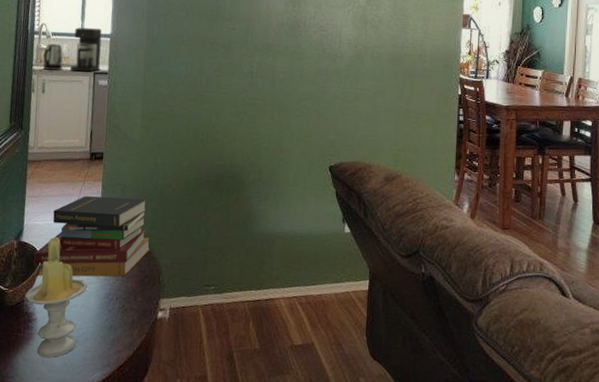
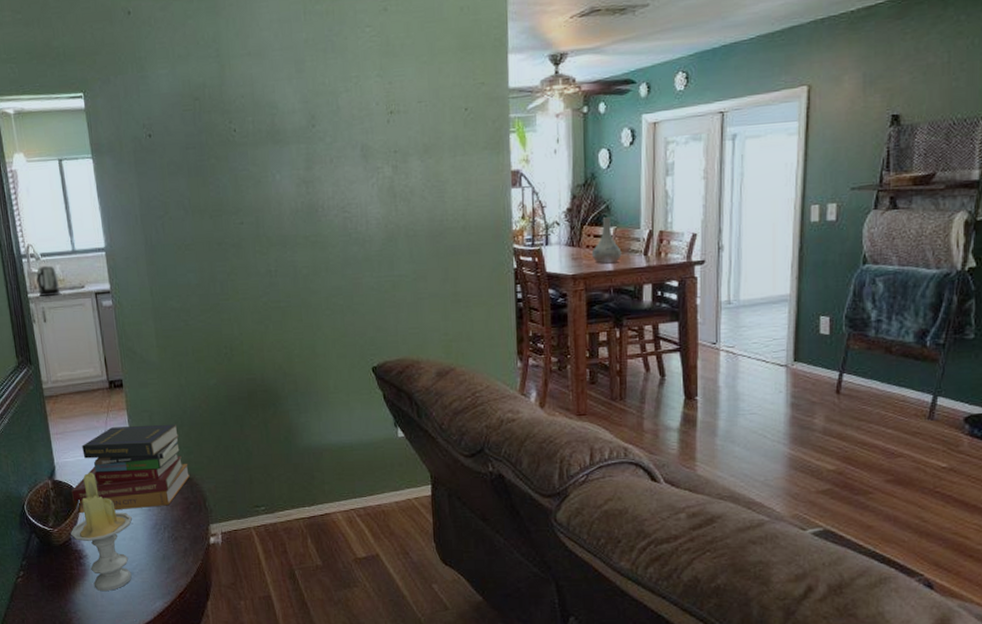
coffee maker: present [70,28,102,72] -> none [65,243,101,294]
vase: none [523,61,548,100] -> present [591,217,622,264]

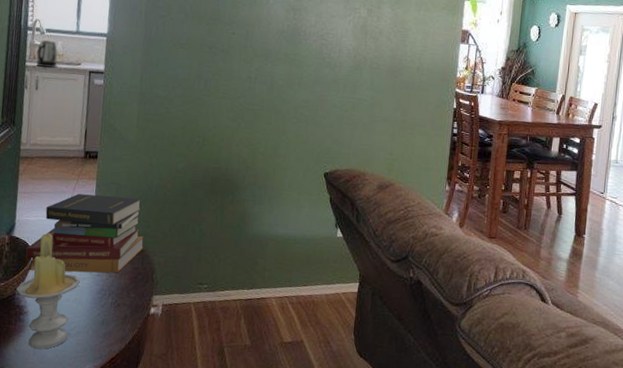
vase: present [591,217,622,264] -> none [516,79,540,117]

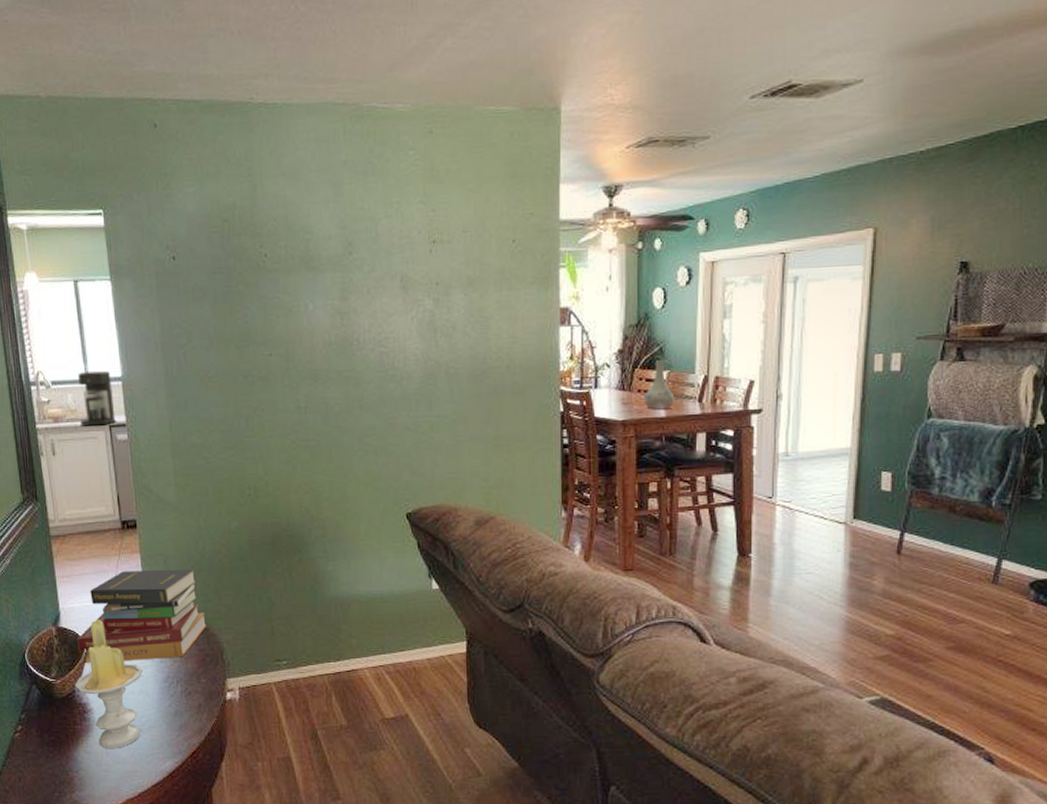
kettle: present [36,40,58,68] -> none [45,394,72,428]
coffee maker: none [65,25,99,71] -> present [78,371,116,426]
vase: none [516,79,540,117] -> present [643,360,675,410]

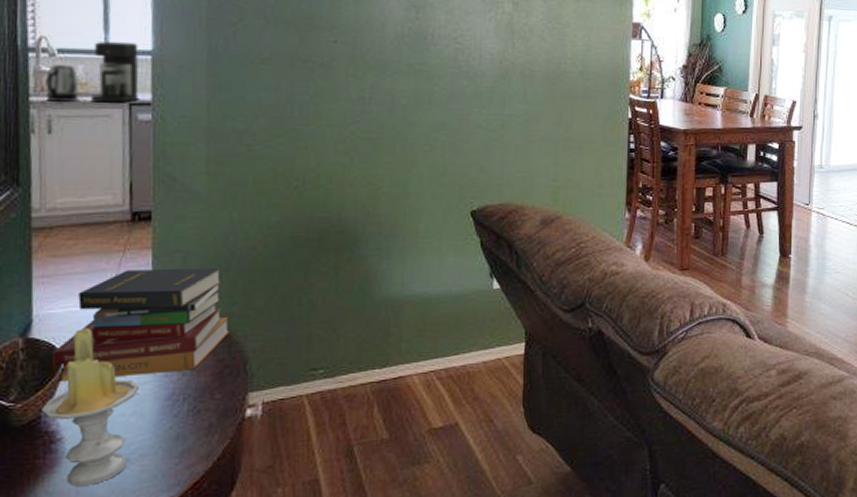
kettle: none [45,394,72,428] -> present [45,64,79,102]
vase: present [643,360,675,410] -> none [703,77,730,122]

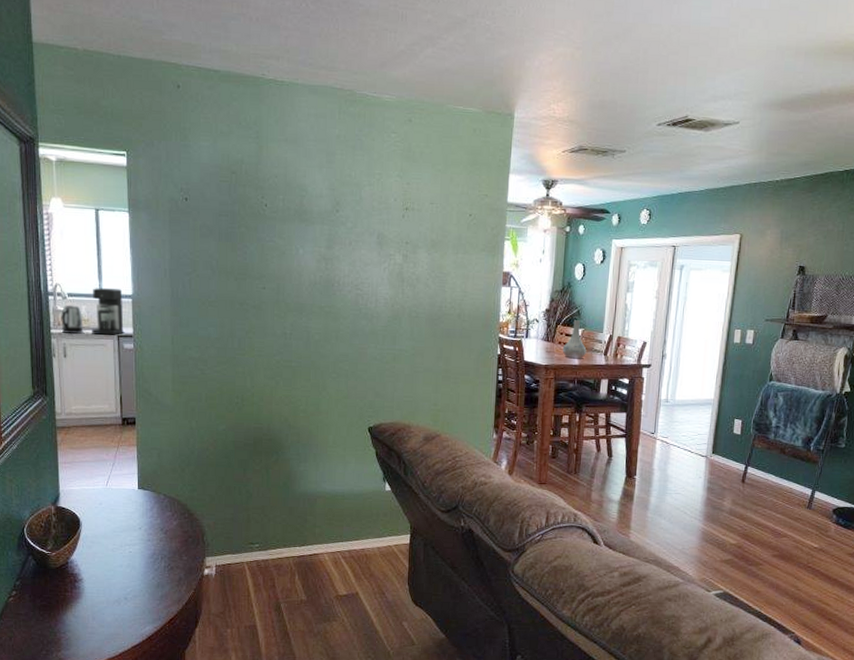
candle: present [42,327,138,487] -> none [69,501,131,615]
books: present [51,268,230,383] -> none [73,461,192,540]
vase: none [703,77,730,122] -> present [562,320,587,359]

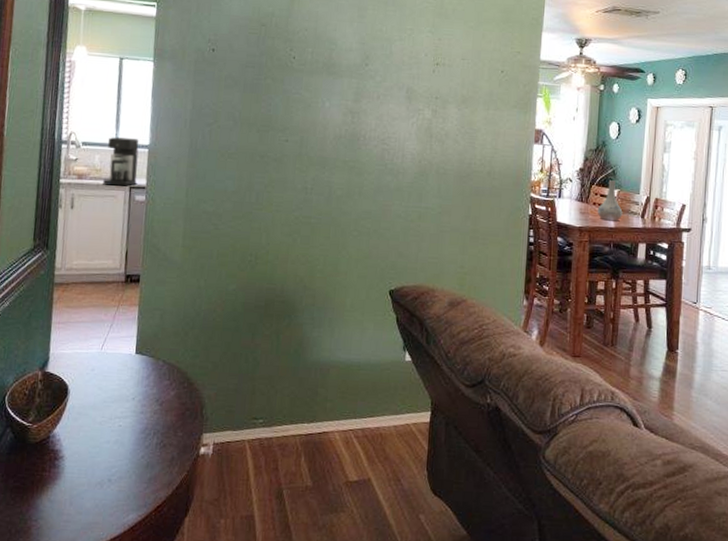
kettle: present [61,305,84,334] -> none [71,154,95,184]

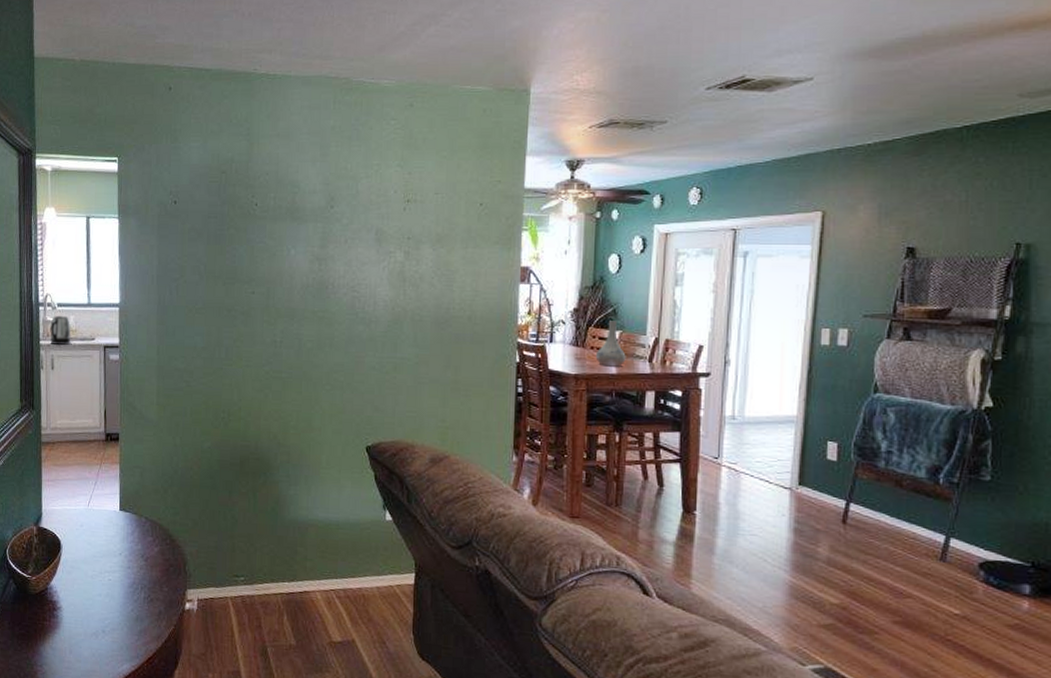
kettle: none [71,154,95,184] -> present [50,315,71,345]
coffee maker: present [103,137,140,186] -> none [79,297,110,346]

